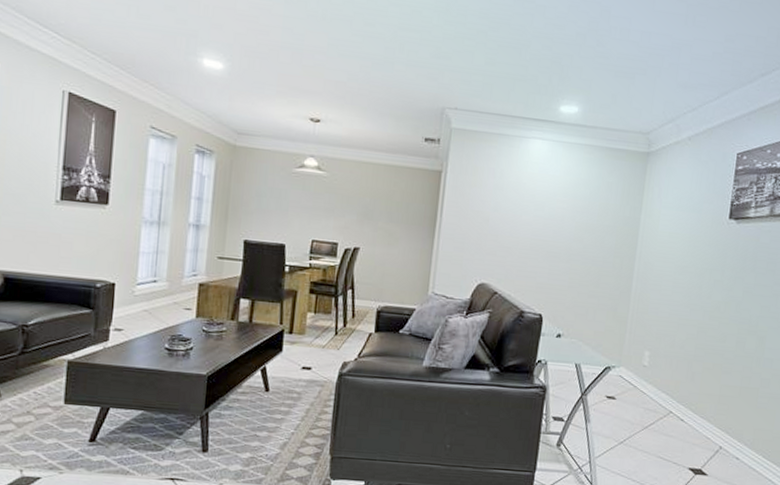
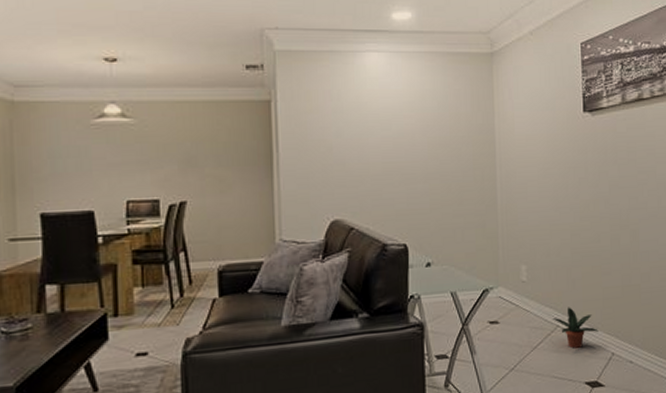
potted plant: none [667,397,710,436] -> present [553,307,599,348]

